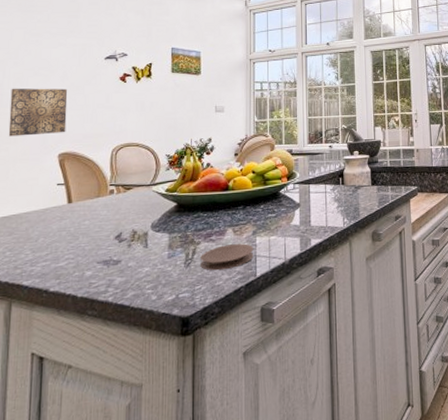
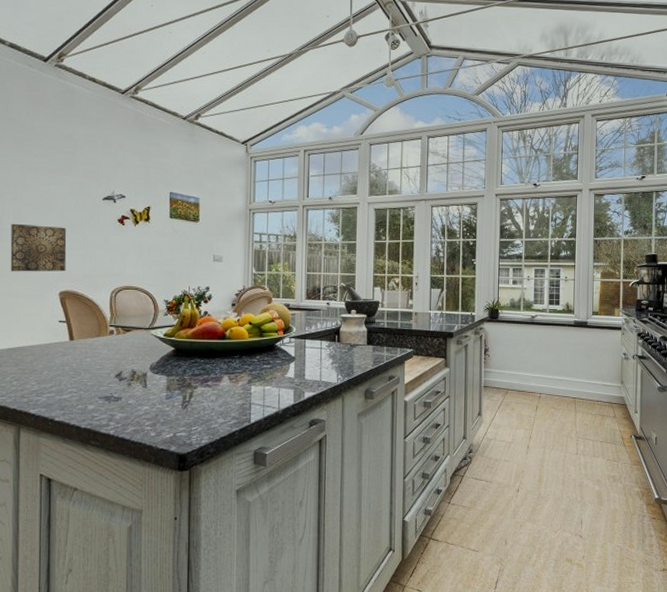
coaster: present [200,243,254,271] -> none [197,391,249,414]

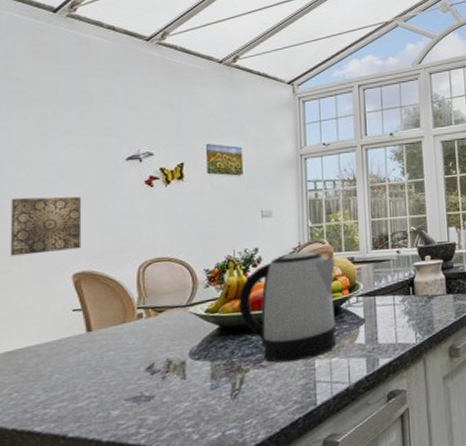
kettle: none [191,294,273,385] -> present [239,251,337,363]

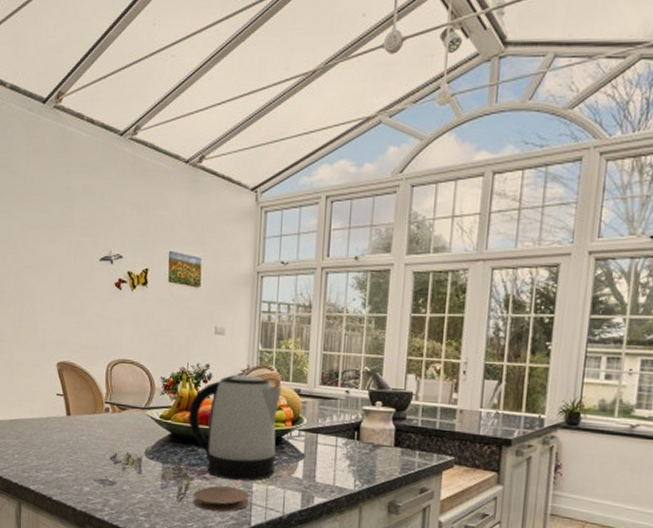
wall art: present [9,196,82,256] -> none [12,286,65,341]
coaster: none [250,368,313,402] -> present [193,485,250,512]

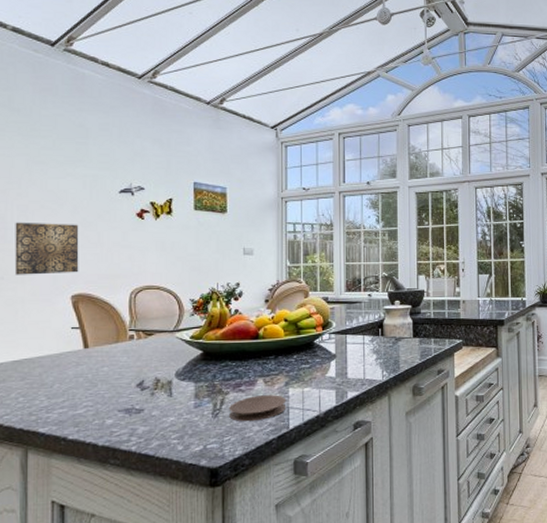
wall art: none [12,286,65,341] -> present [14,222,79,275]
kettle: present [189,374,282,481] -> none [221,289,311,389]

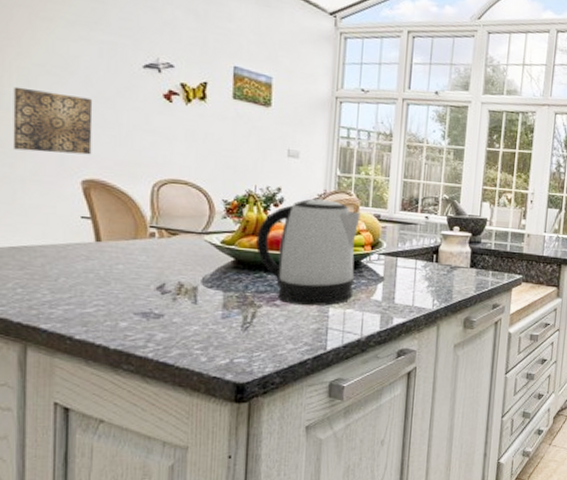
kettle: none [221,289,311,389] -> present [256,198,361,306]
coaster: present [229,395,287,422] -> none [261,312,326,339]

